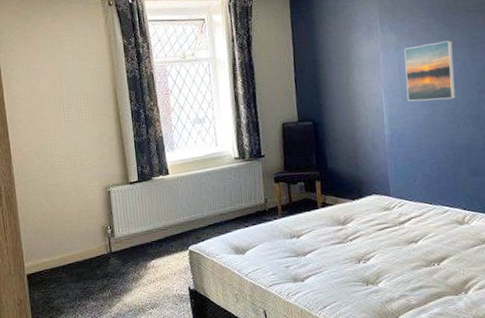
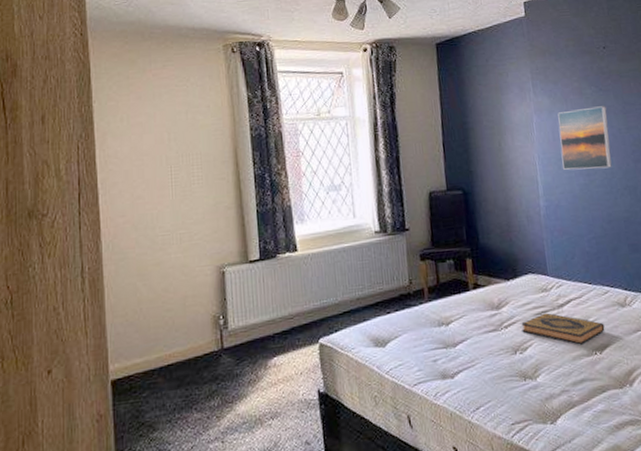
hardback book: none [365,228,443,257] -> present [521,312,605,345]

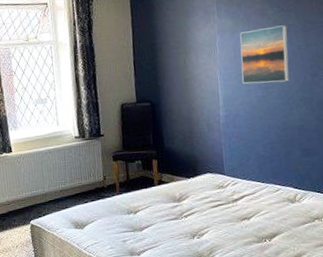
hardback book: present [521,312,605,345] -> none [199,205,275,233]

